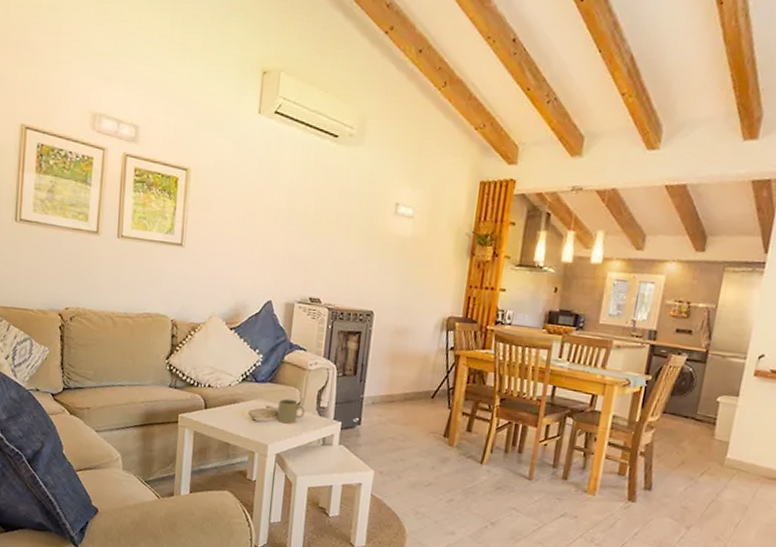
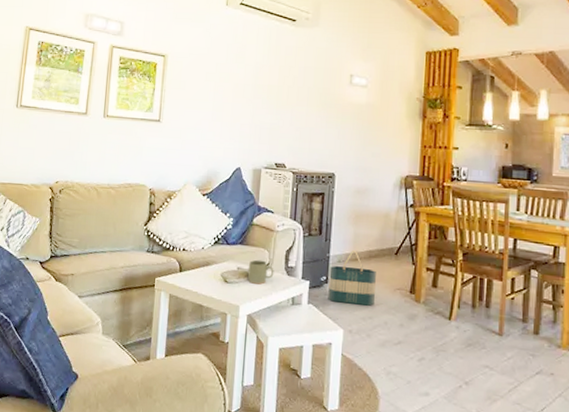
tote bag: none [360,393,411,448] -> present [328,251,376,306]

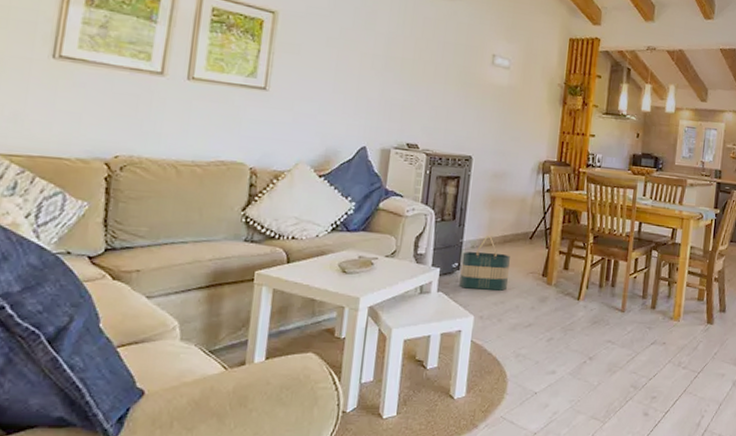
mug: present [247,259,274,285] -> none [370,247,401,274]

